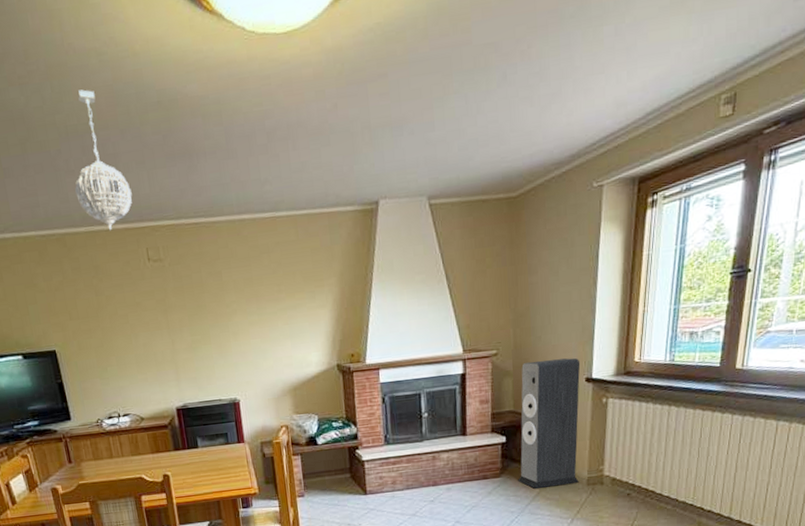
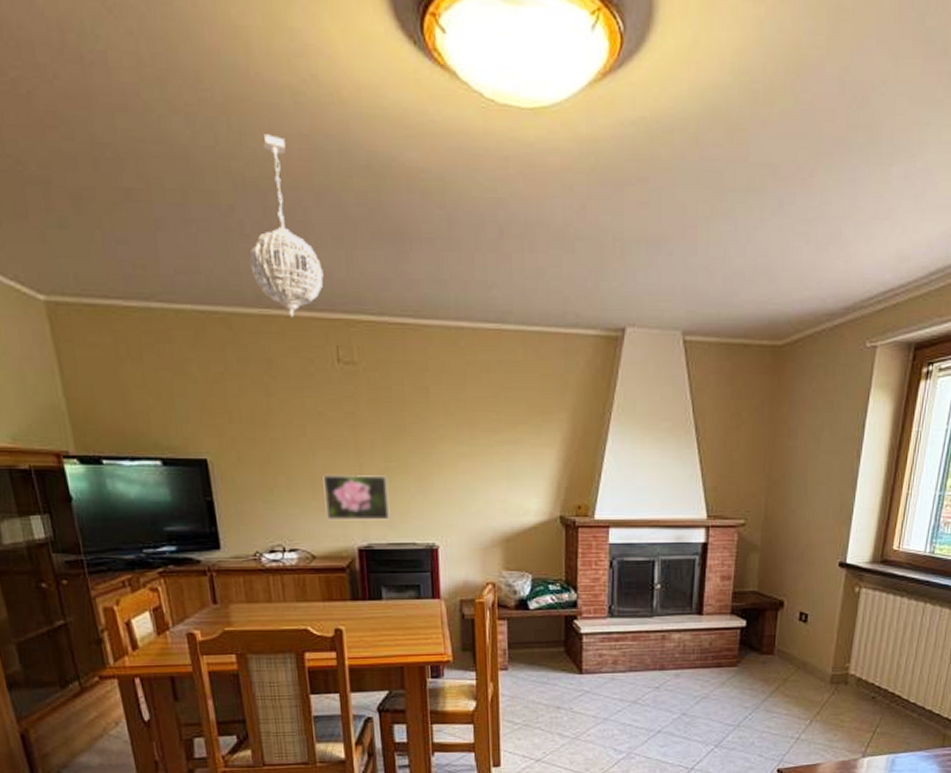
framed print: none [144,347,199,387] -> present [323,474,390,521]
speaker: present [517,358,581,489] -> none [754,537,835,683]

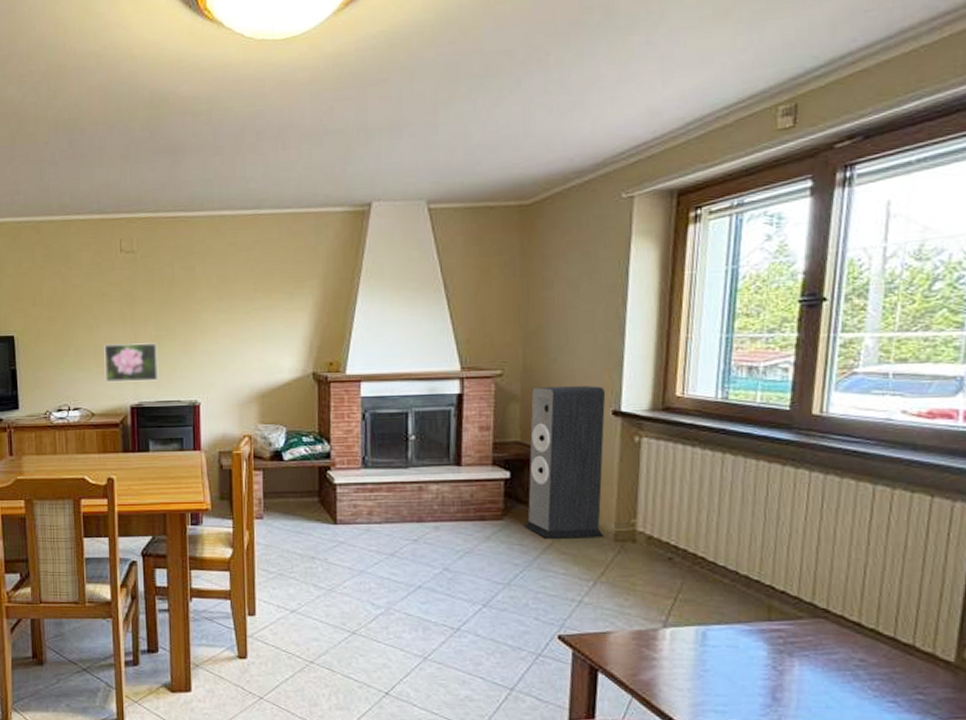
pendant light: present [249,134,324,318] -> none [57,88,113,221]
speaker: none [754,537,835,683] -> present [523,385,606,538]

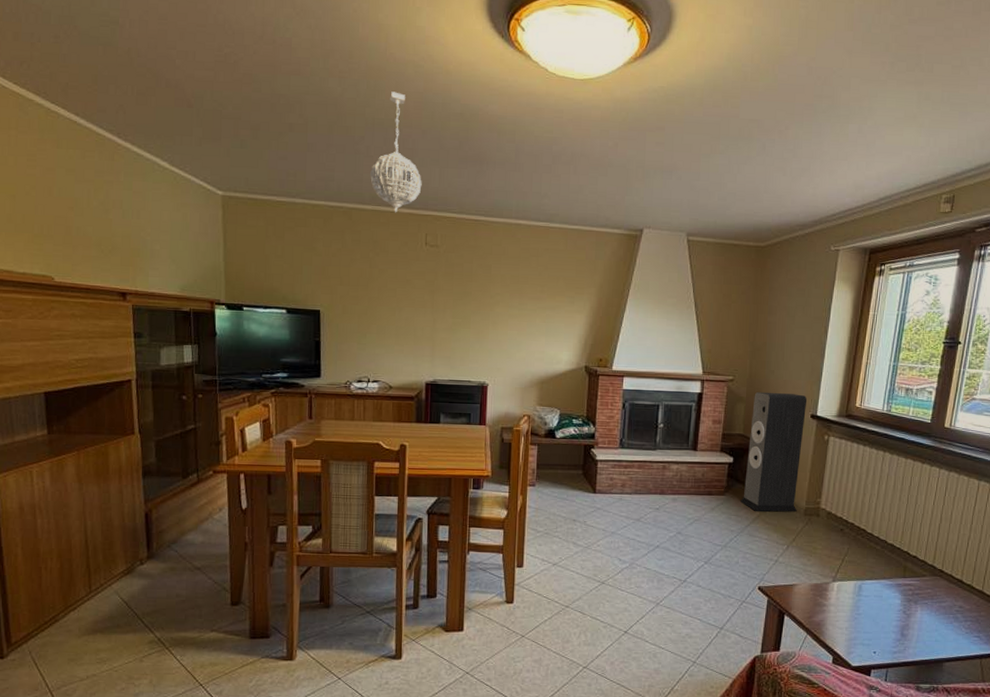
pendant light: none [57,88,113,221] -> present [370,91,422,213]
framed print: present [104,342,159,383] -> none [404,326,454,362]

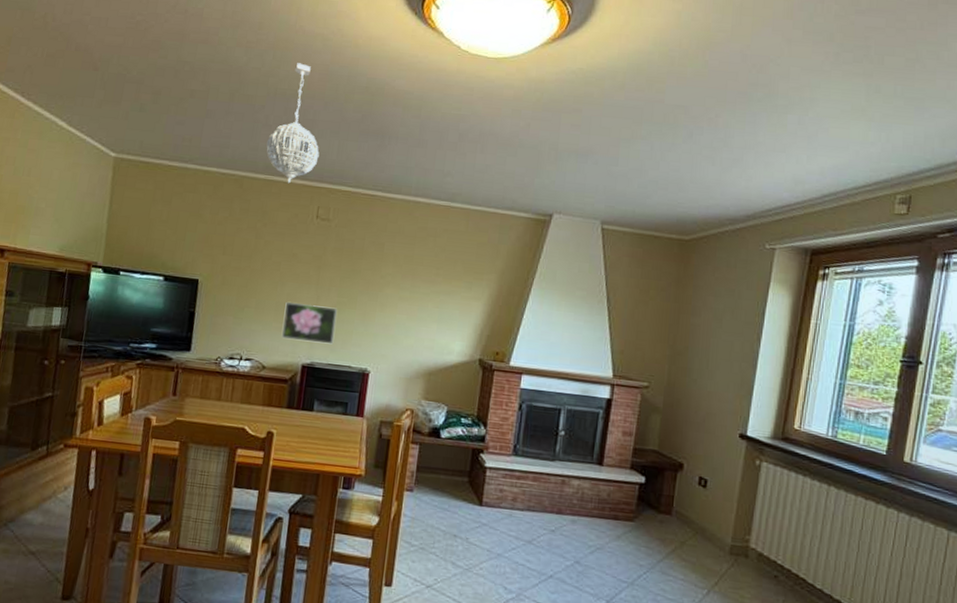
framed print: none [404,326,454,362] -> present [282,302,337,345]
speaker: present [739,391,808,512] -> none [651,402,736,549]

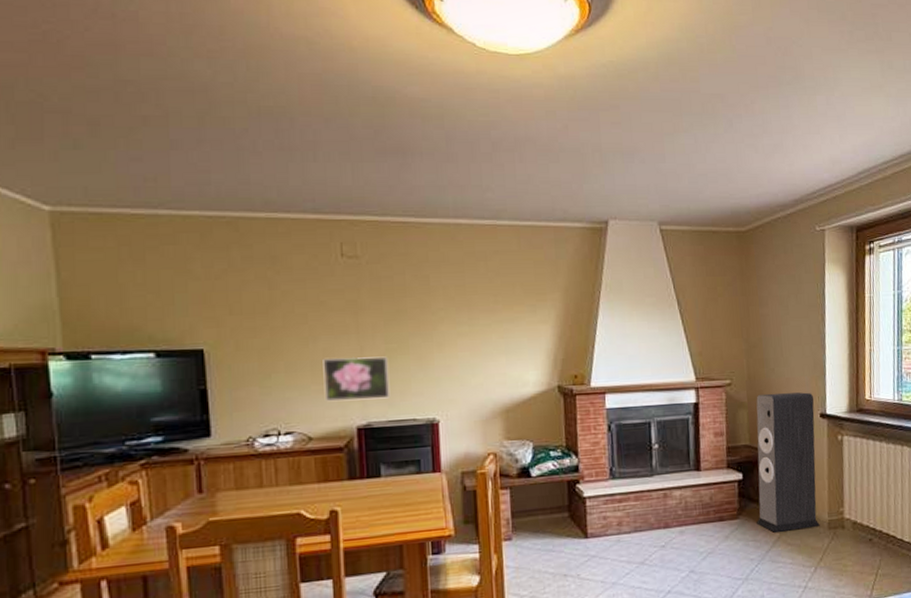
pendant light: present [266,63,320,184] -> none [260,73,330,220]
speaker: none [651,402,736,549] -> present [755,392,820,533]

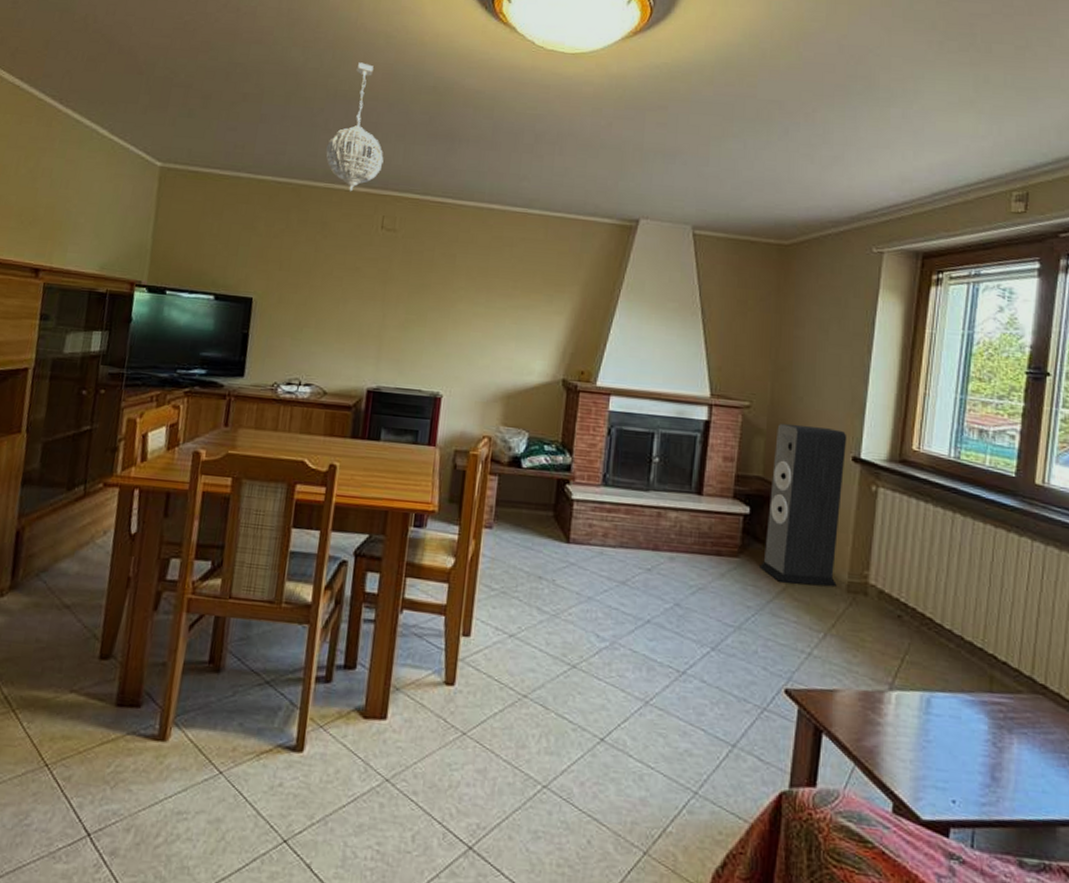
pendant light: none [260,73,330,220] -> present [326,62,384,192]
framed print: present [323,356,391,401] -> none [345,321,405,366]

